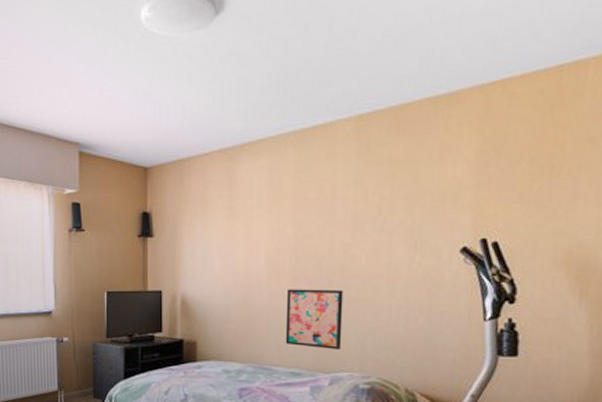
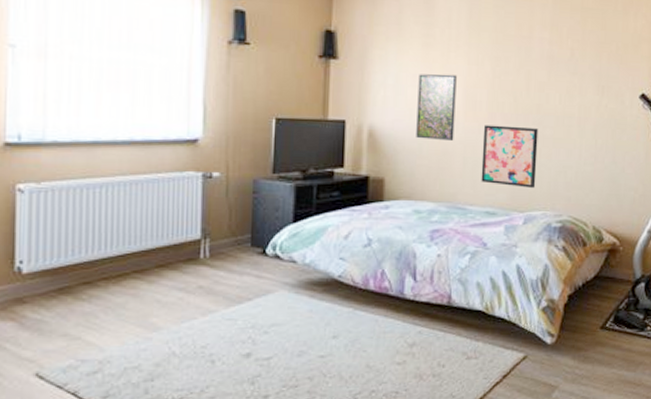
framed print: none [223,242,259,306] -> present [416,74,457,142]

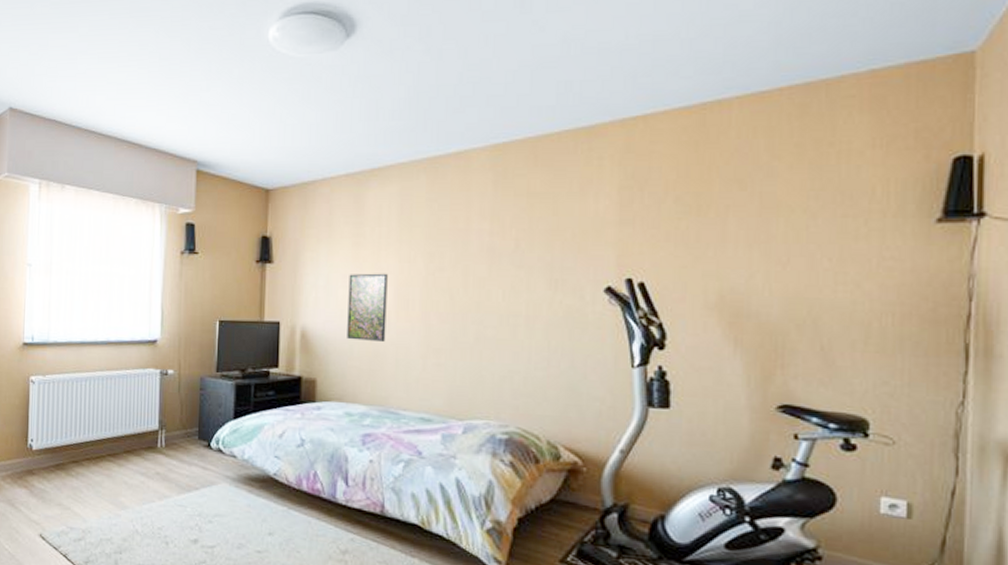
wall art: present [481,125,539,188] -> none [414,325,479,394]

